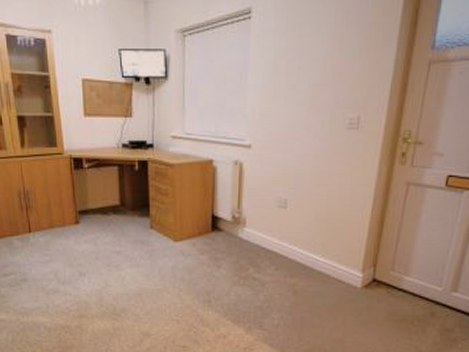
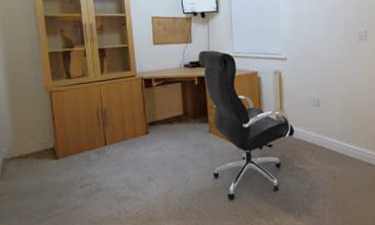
office chair: none [139,128,253,306] -> present [198,50,295,201]

